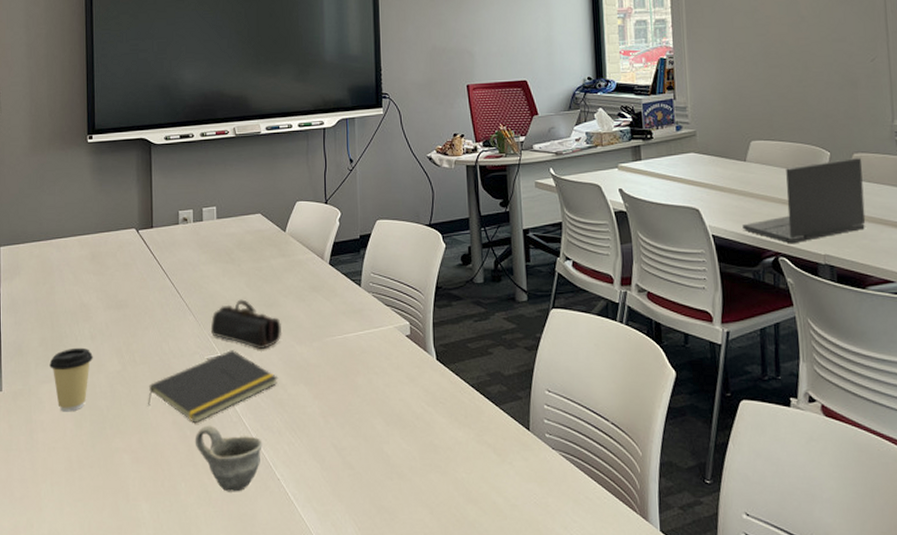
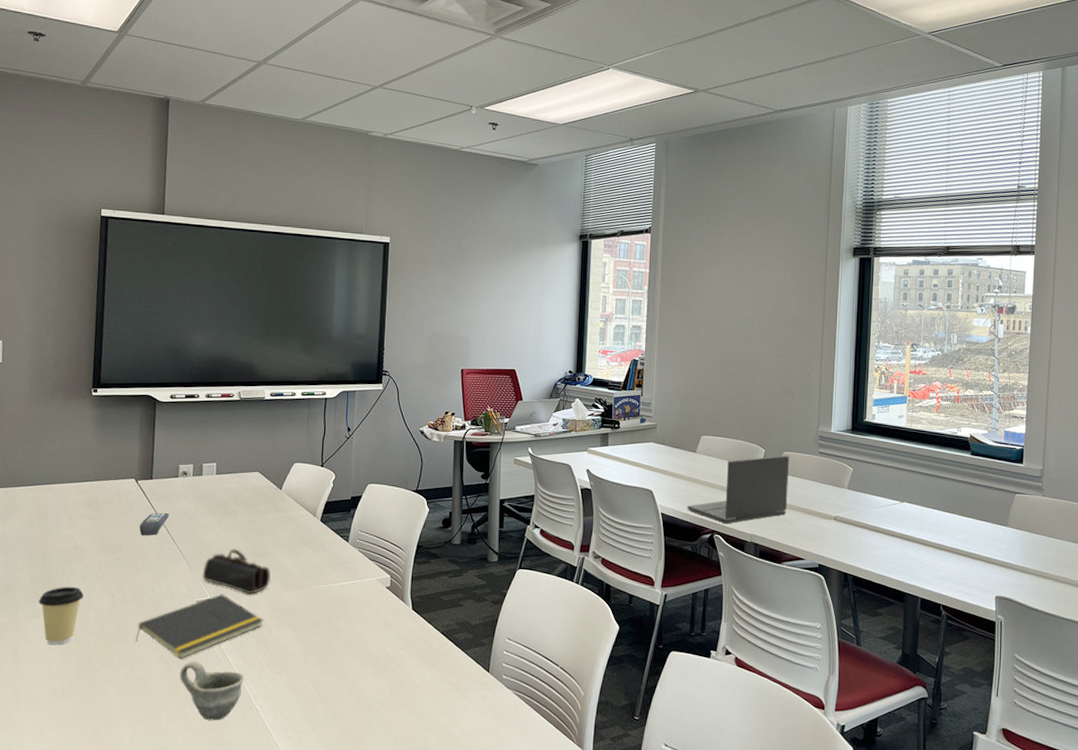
remote control: none [144,263,172,290] -> present [139,512,169,536]

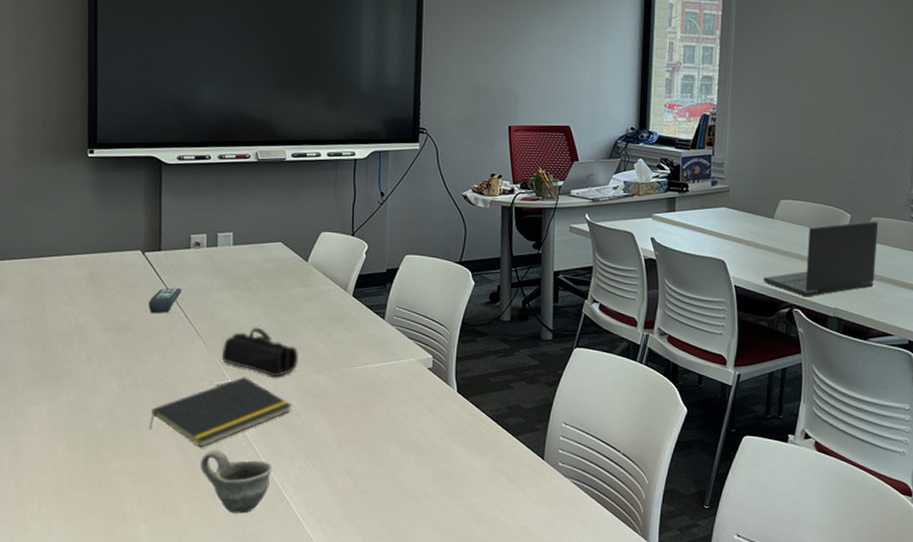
coffee cup: present [38,586,84,645] -> none [38,369,89,434]

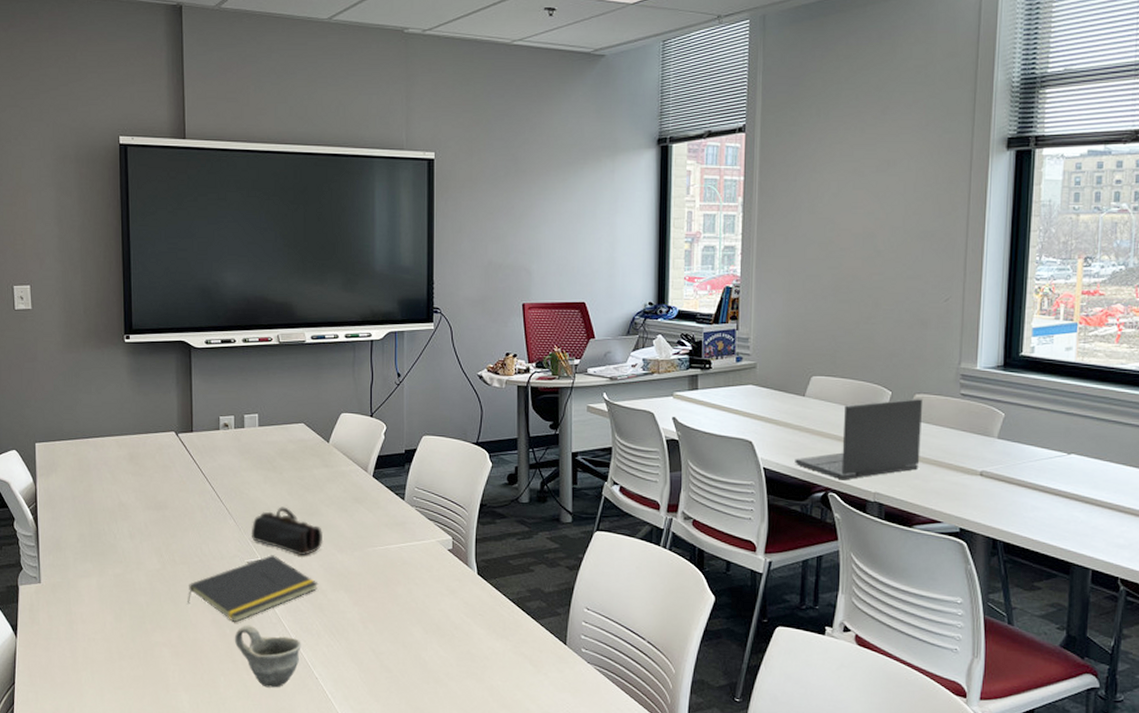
remote control: present [149,287,181,314] -> none [183,467,212,493]

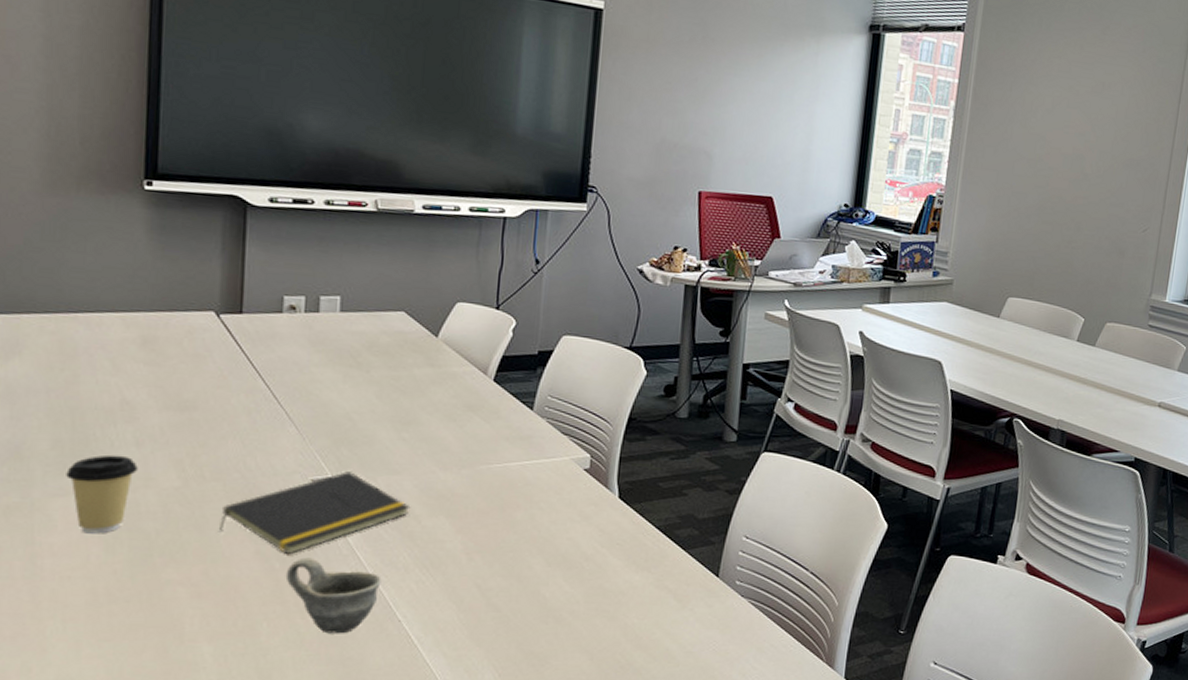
coffee cup: none [88,545,132,606] -> present [66,454,138,534]
pencil case: present [251,506,324,555] -> none [319,412,421,473]
laptop: present [795,398,922,481] -> none [983,326,1113,407]

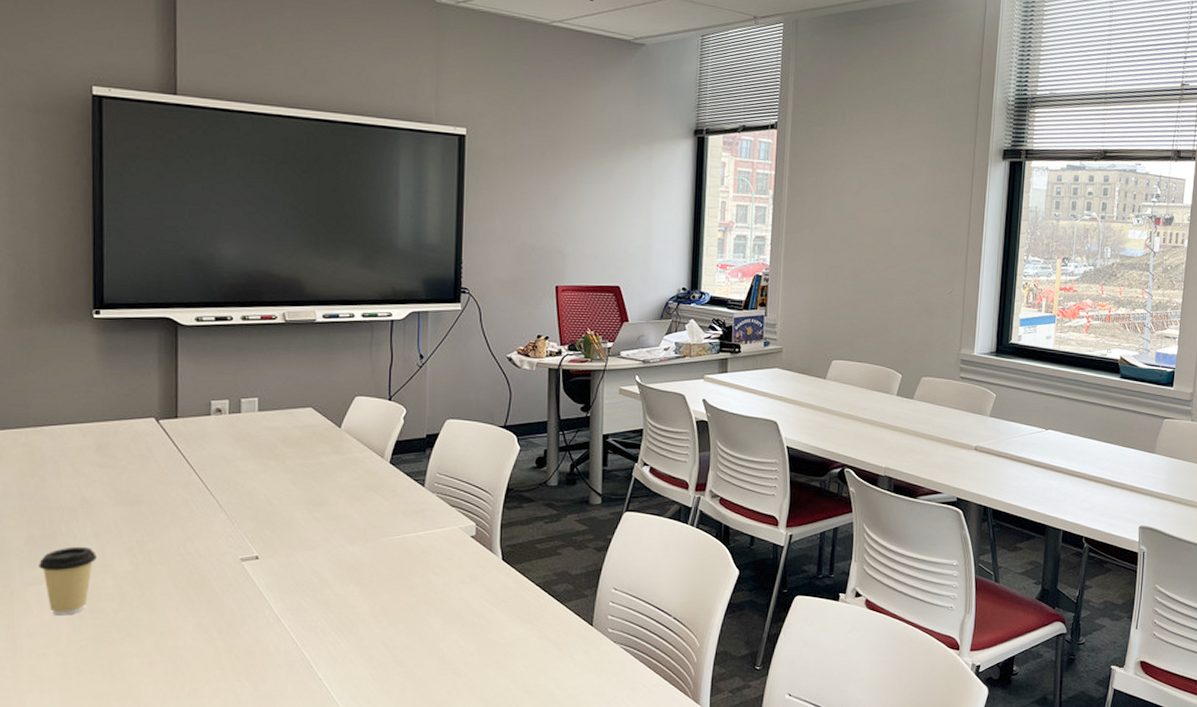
notepad: present [218,471,411,555] -> none [165,550,325,626]
cup: present [285,557,381,634] -> none [223,627,303,693]

